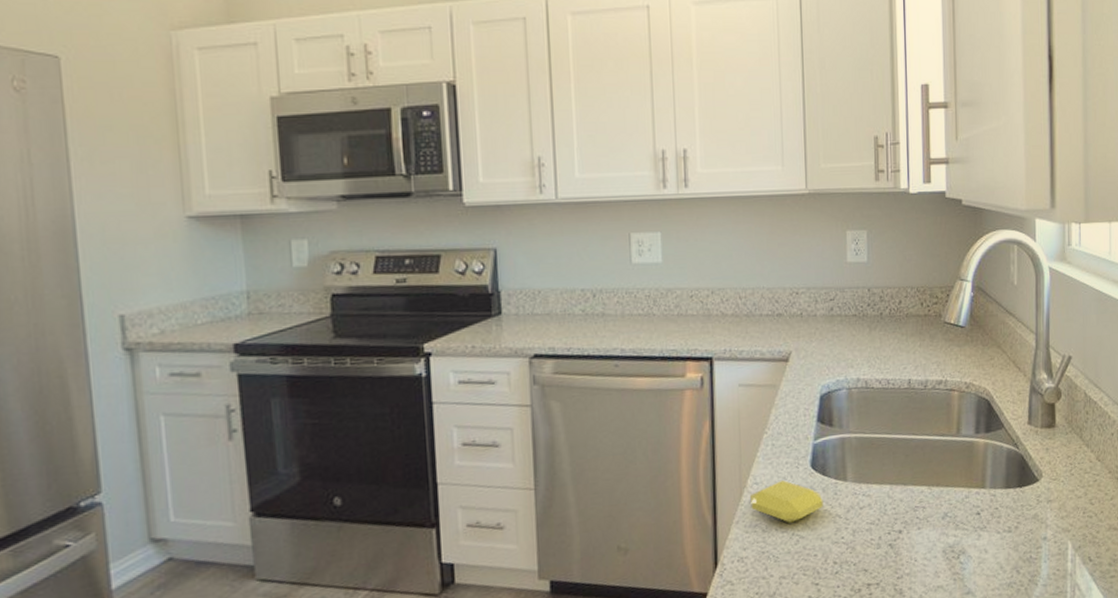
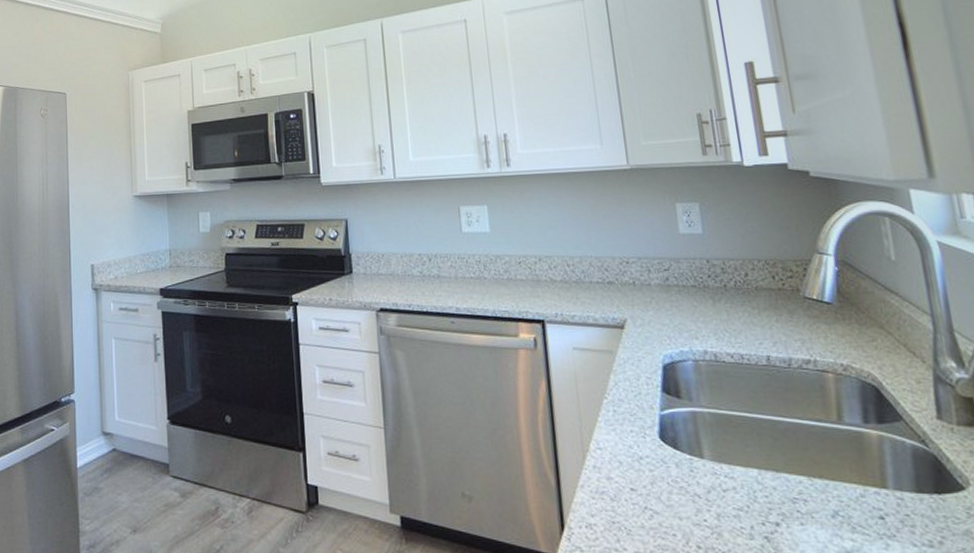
soap bar: present [750,480,824,523] -> none [594,449,679,495]

